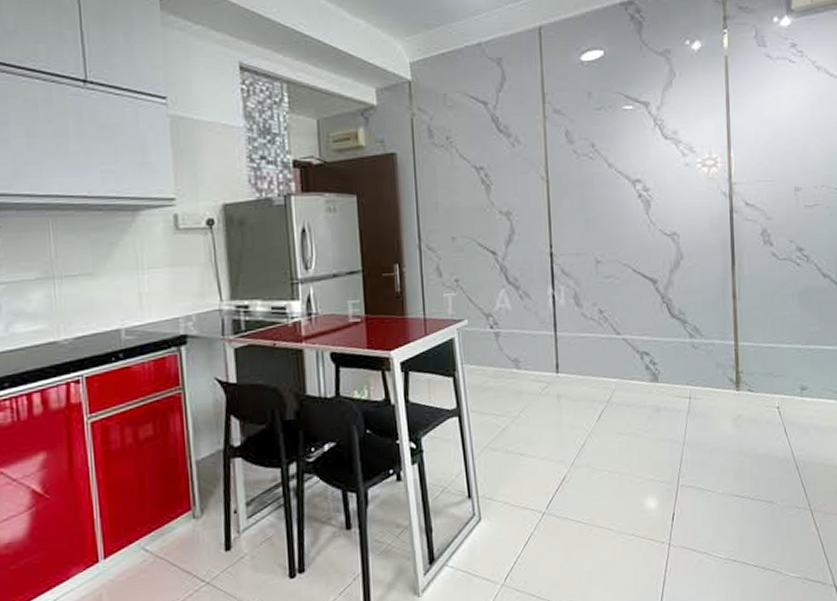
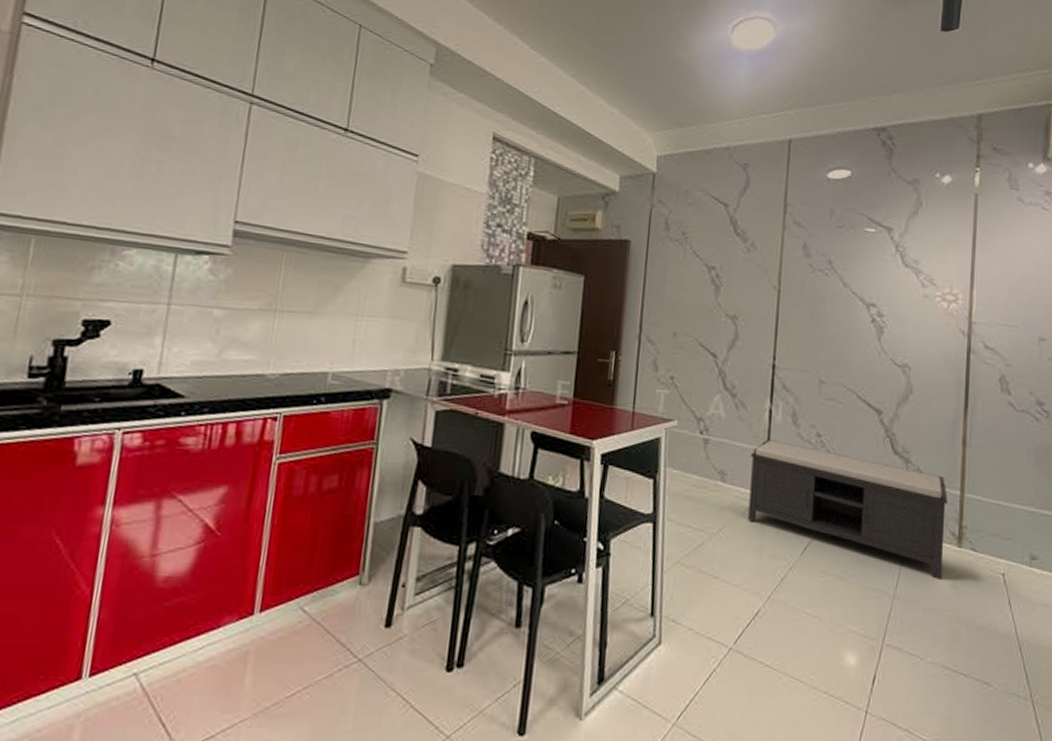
bench: none [540,322,724,422] -> present [748,438,948,579]

